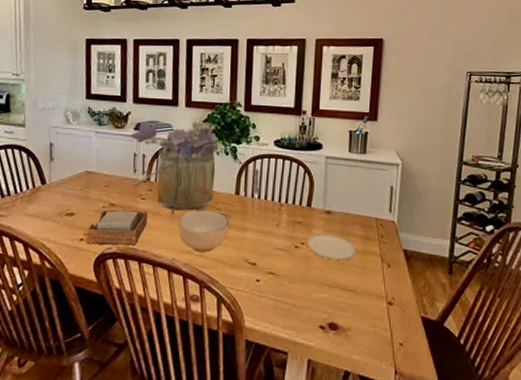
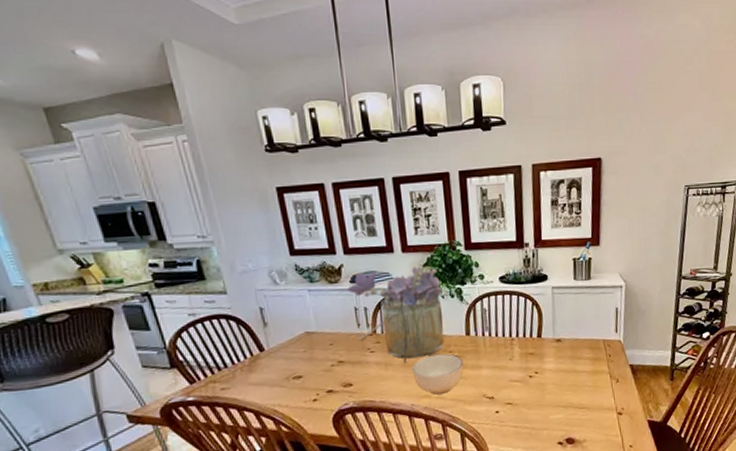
napkin holder: present [85,209,148,245] -> none [318,363,380,403]
plate: present [307,234,356,261] -> none [540,360,587,384]

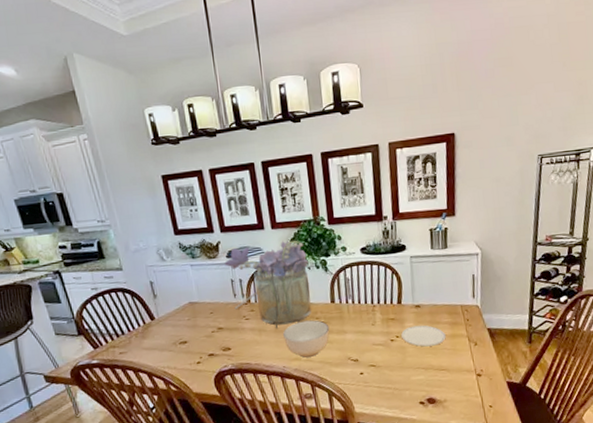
plate: none [540,360,587,384] -> present [401,325,446,347]

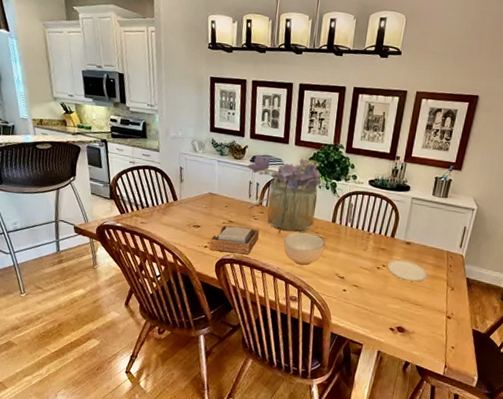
napkin holder: none [201,329,255,366] -> present [209,225,259,255]

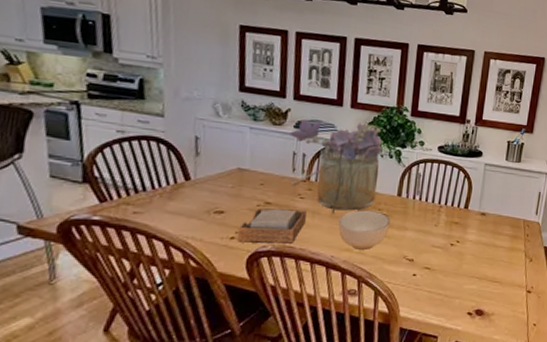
plate: present [387,259,428,282] -> none [462,233,505,256]

